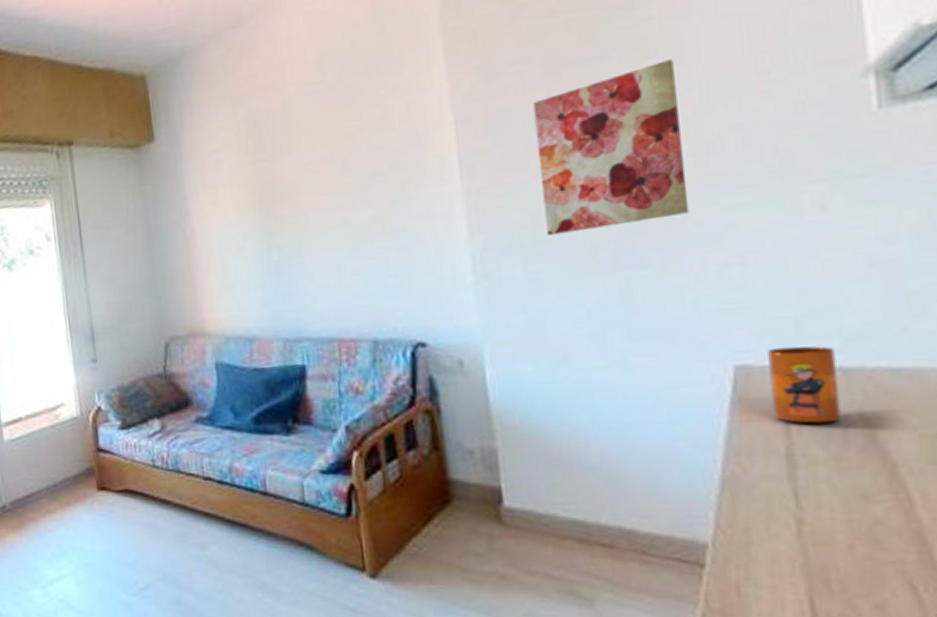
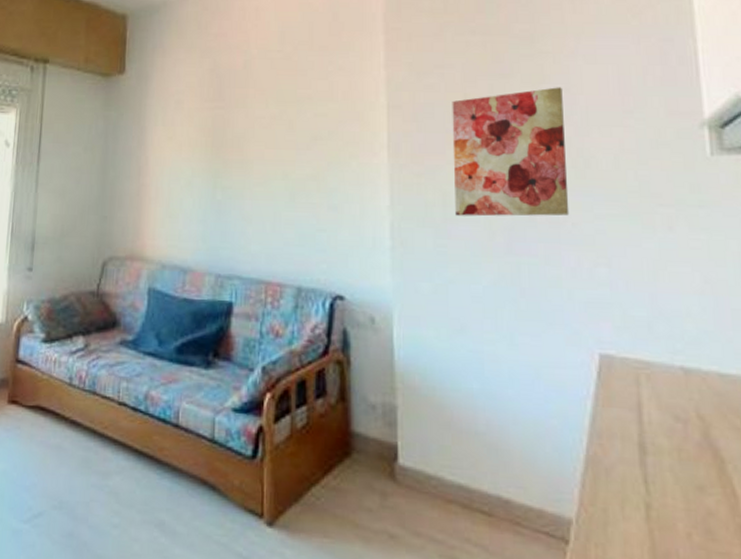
mug: present [768,346,841,424] -> none [626,342,682,416]

